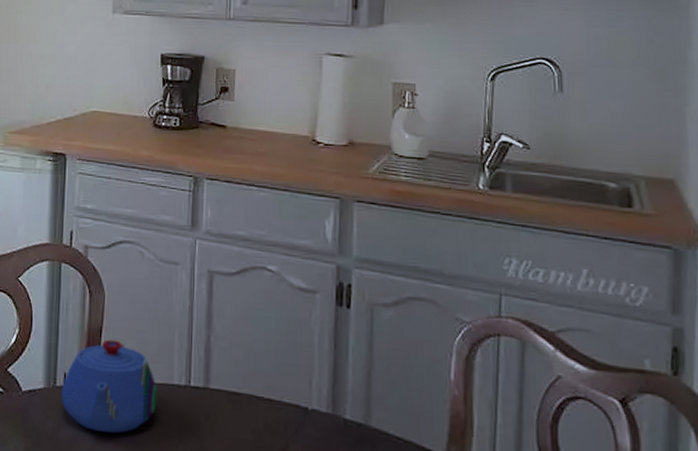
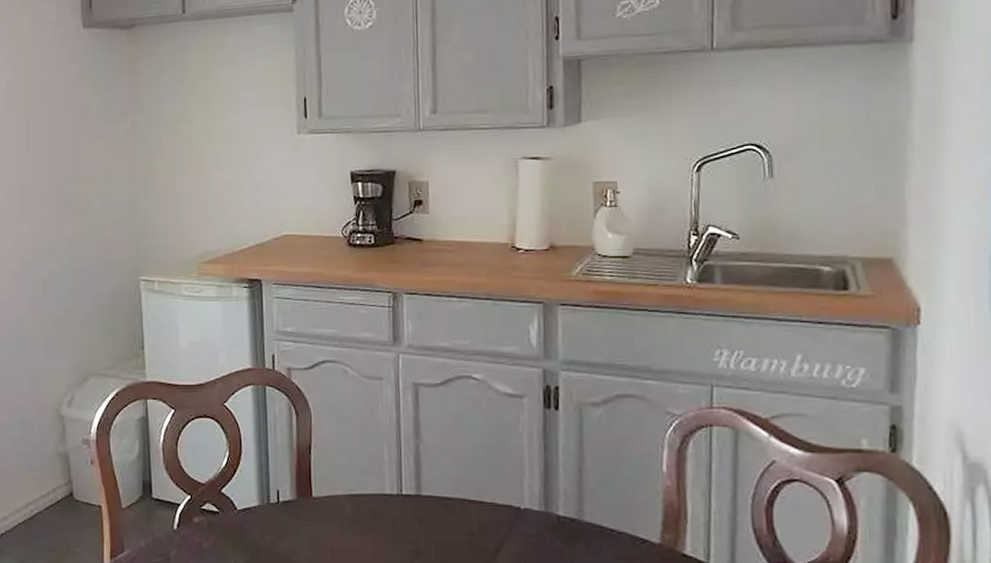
teapot: present [61,339,157,433] -> none [275,456,370,543]

